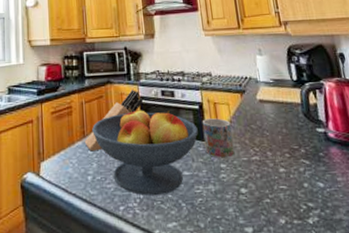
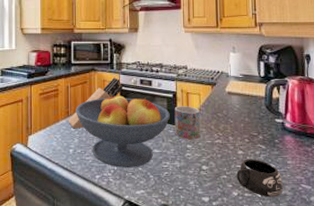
mug: none [280,177,338,224] -> present [236,159,284,197]

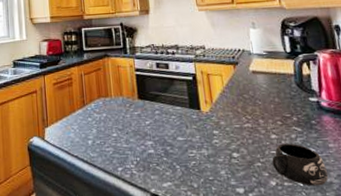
knife block: present [68,77,124,129] -> none [84,62,139,119]
fruit bowl: present [76,93,170,167] -> none [91,79,192,158]
mug: present [174,106,201,140] -> none [195,88,227,125]

